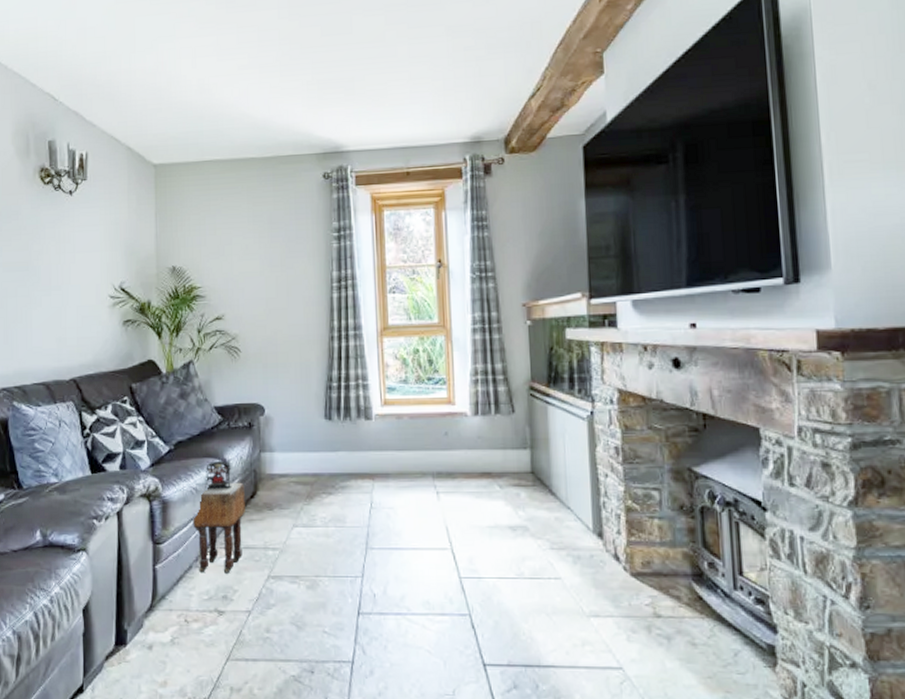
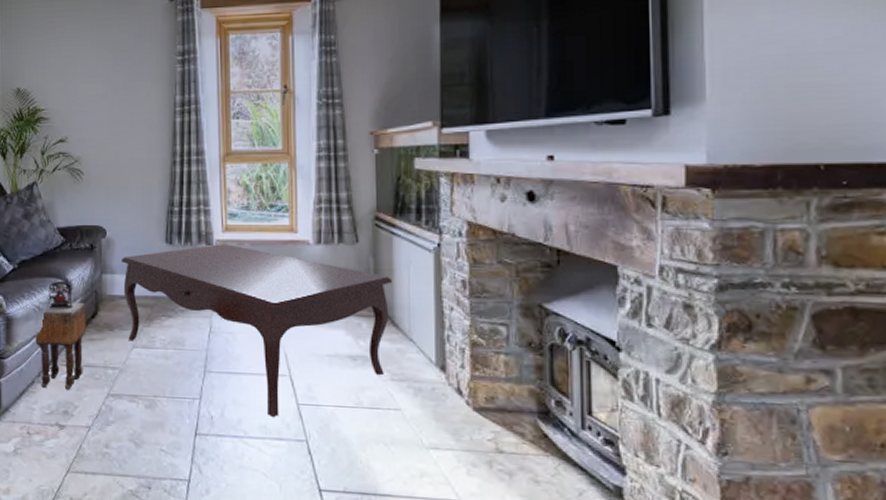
coffee table: none [280,418,548,591] -> present [122,244,392,417]

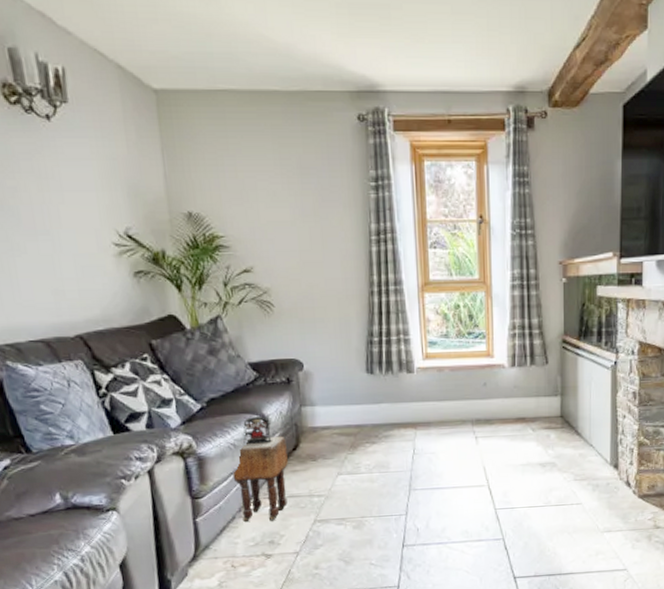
coffee table: present [122,244,392,417] -> none [321,371,576,522]

